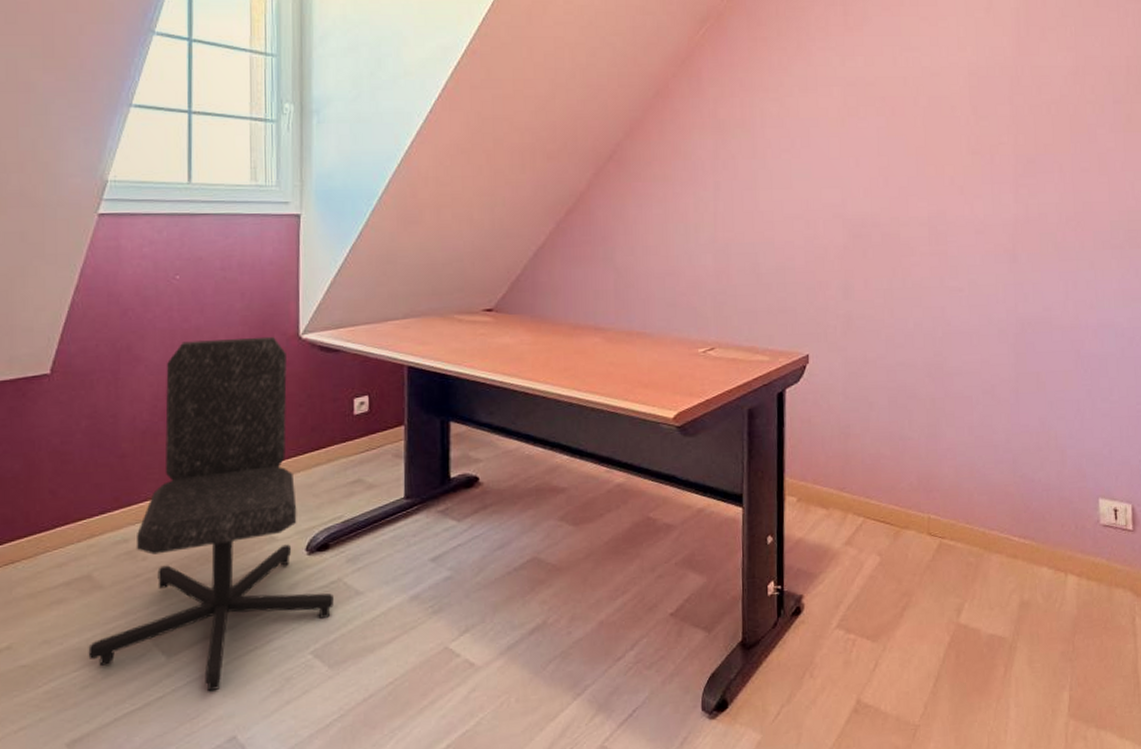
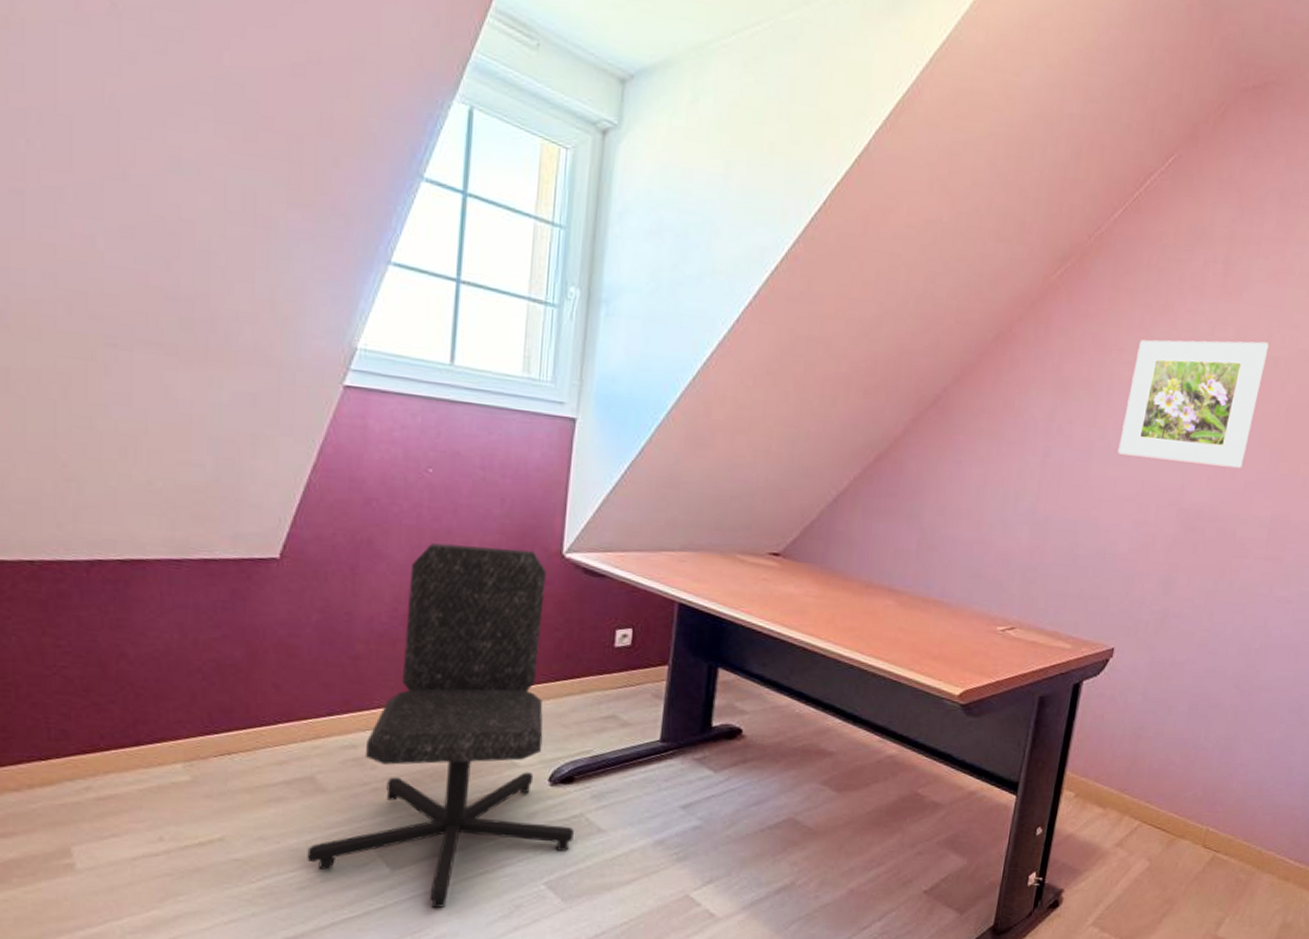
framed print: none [779,65,896,179] -> present [1118,339,1270,469]

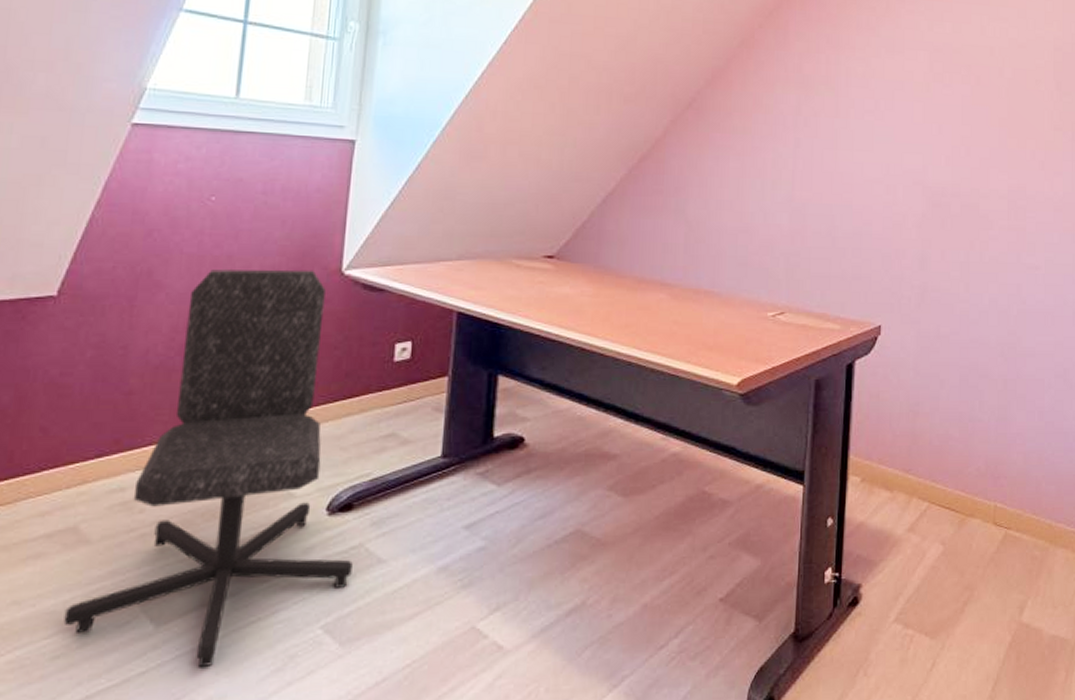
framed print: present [1118,339,1270,469] -> none [861,33,983,147]

